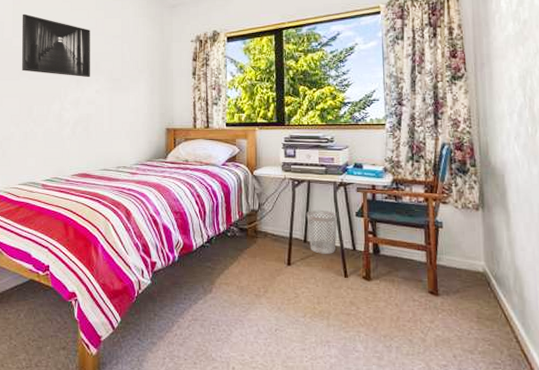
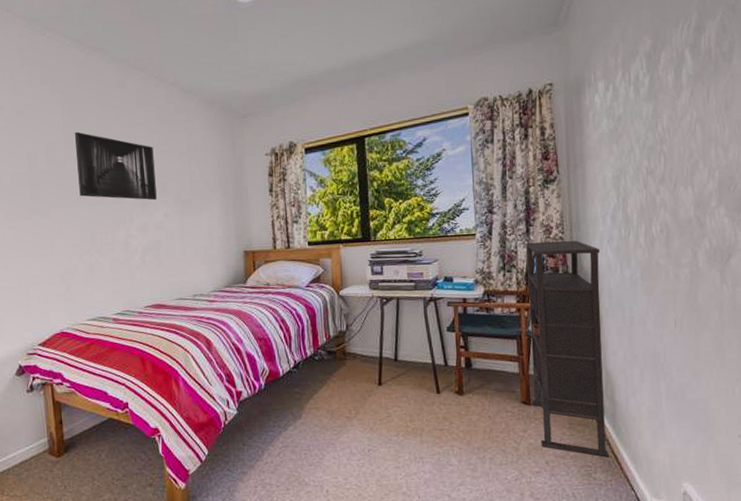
wastebasket: present [306,209,337,254] -> none [396,326,428,372]
bookshelf: none [434,135,520,357] -> present [526,240,610,459]

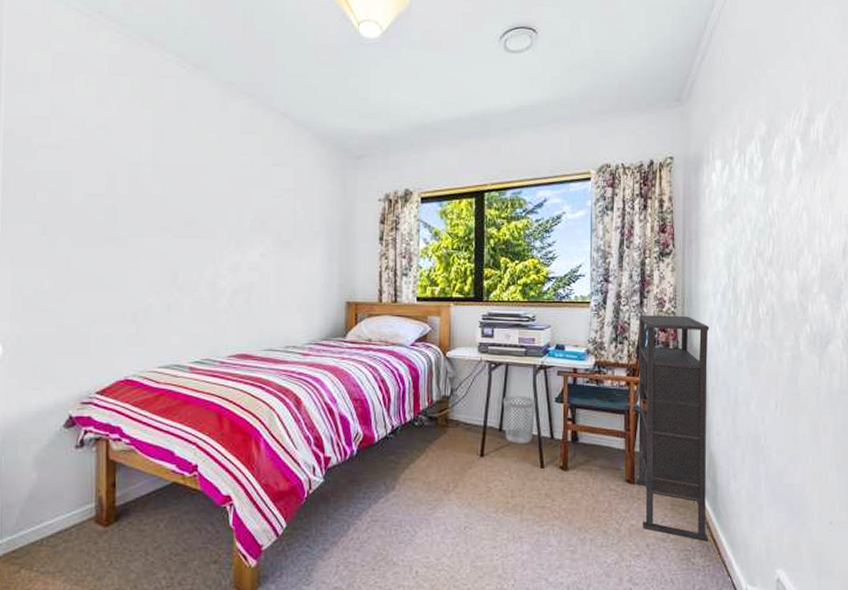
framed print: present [74,131,157,201] -> none [164,154,255,239]
wastebasket: none [396,326,428,372] -> present [503,395,535,443]

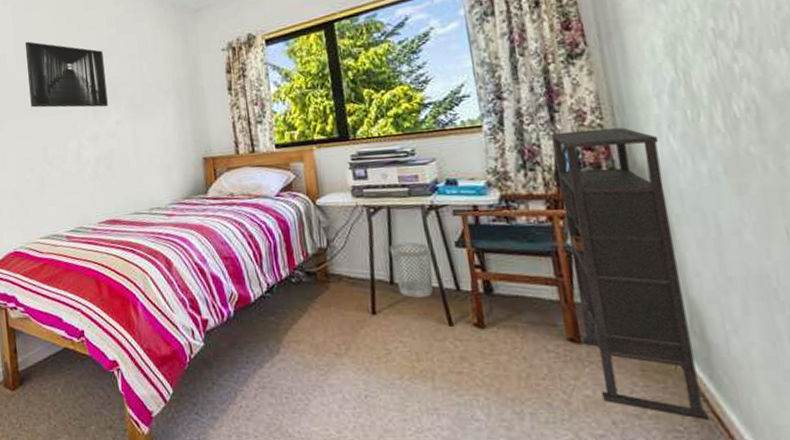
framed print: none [164,154,255,239] -> present [24,41,108,108]

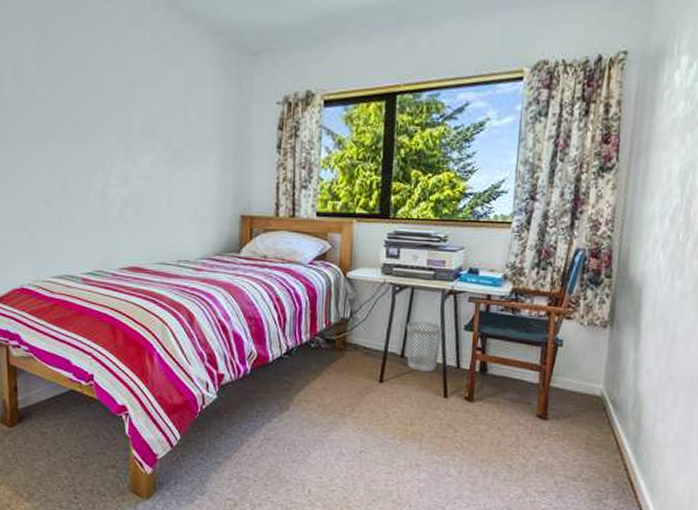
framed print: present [24,41,108,108] -> none [49,51,143,145]
bookshelf: present [551,127,710,421] -> none [548,238,652,485]

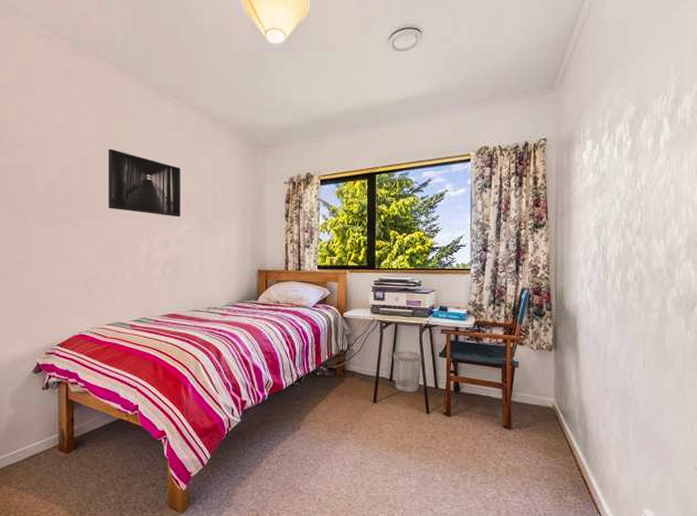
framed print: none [49,51,143,145] -> present [108,148,181,217]

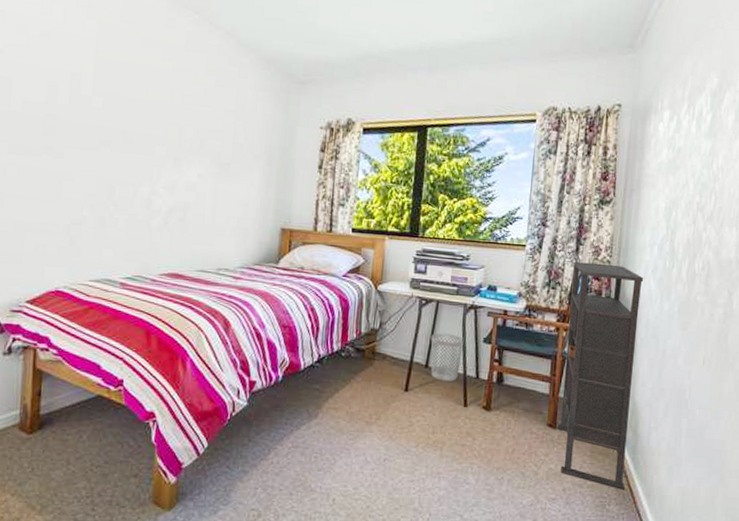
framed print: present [108,148,181,217] -> none [103,66,196,158]
bookshelf: none [512,280,581,483] -> present [557,261,644,491]

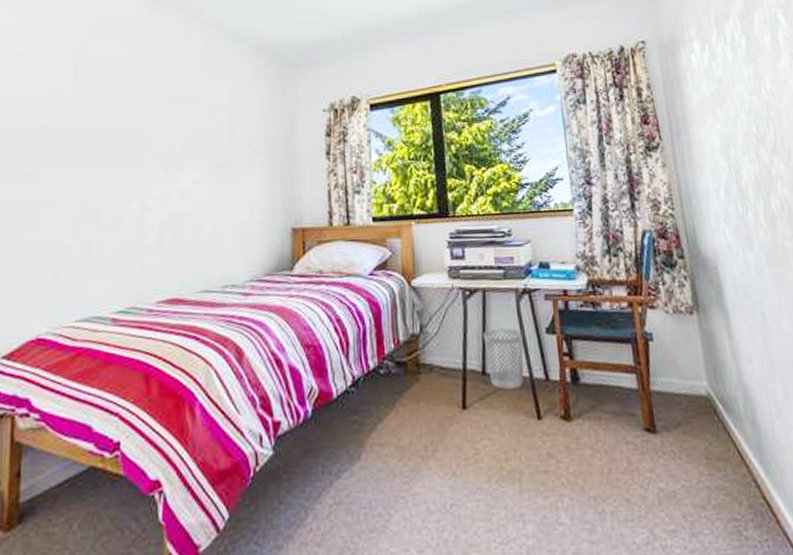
bookshelf: present [557,261,644,491] -> none [632,218,762,508]

